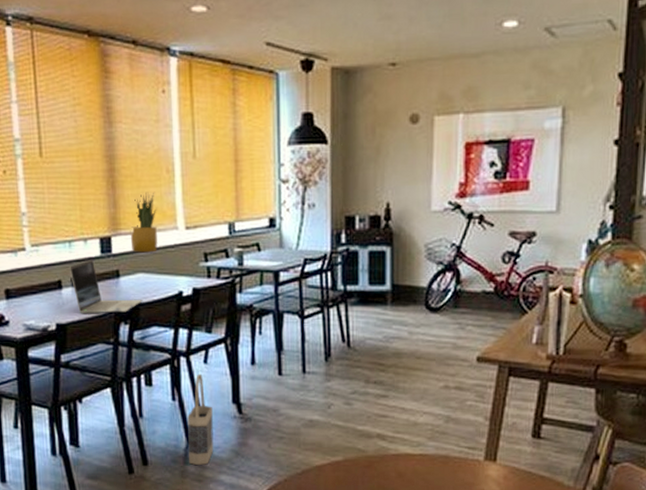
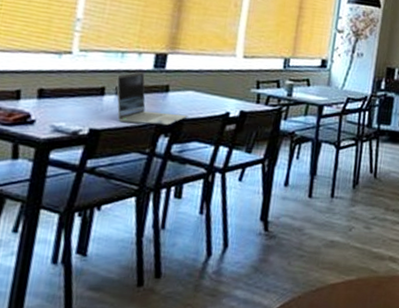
planter: present [130,192,158,253] -> none [186,20,219,74]
bag: present [187,374,214,466] -> none [205,190,239,280]

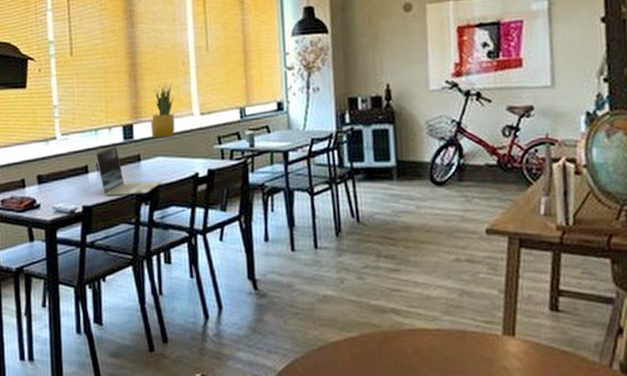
planter: none [186,20,219,74] -> present [150,83,175,138]

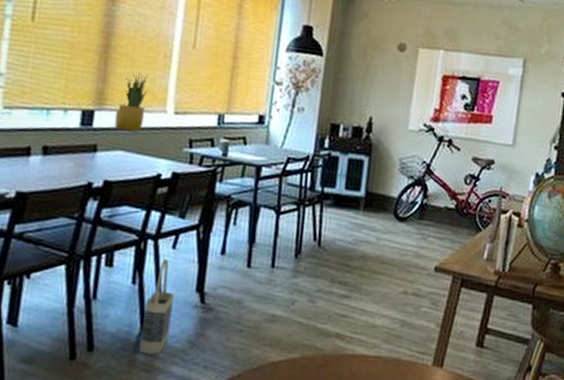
laptop: present [95,146,162,196] -> none [42,130,118,189]
bag: none [205,251,231,343] -> present [140,258,174,355]

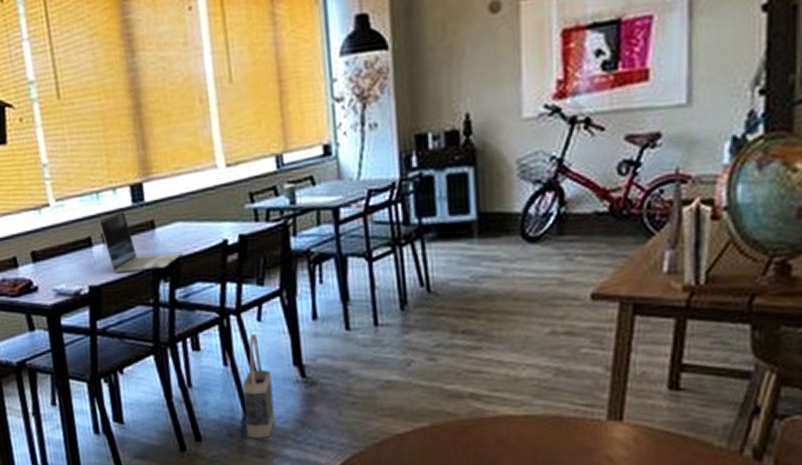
laptop: none [42,130,118,189] -> present [99,211,183,273]
planter: present [114,72,148,132] -> none [163,127,196,199]

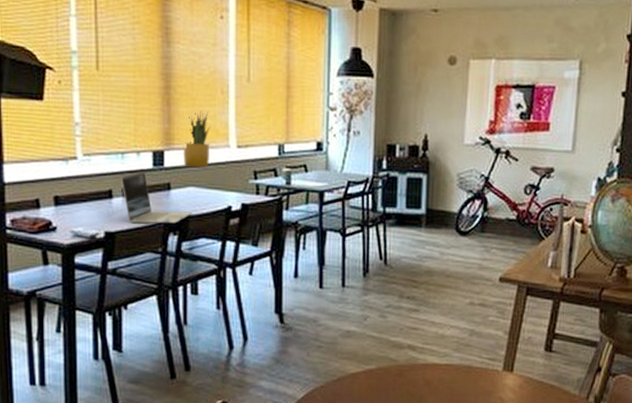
planter: none [163,127,196,199] -> present [183,110,210,168]
bag: present [242,333,276,440] -> none [231,284,255,372]

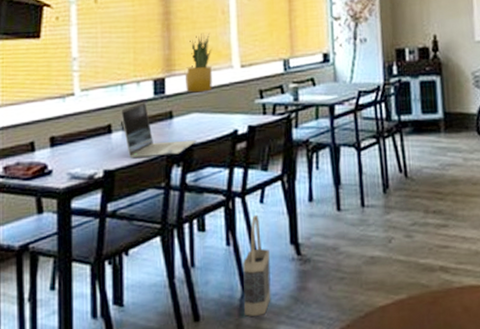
bag: none [231,284,255,372] -> present [243,214,271,317]

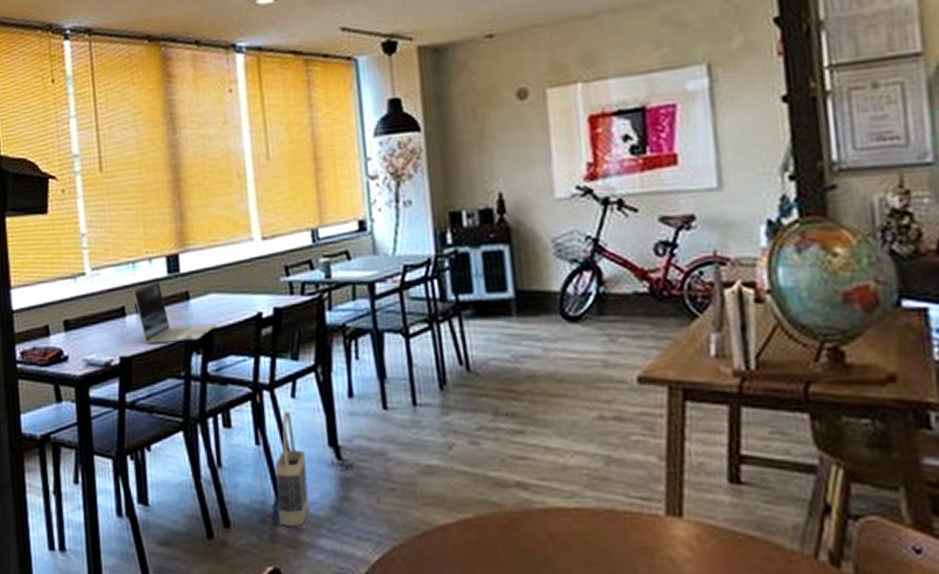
planter: present [184,33,212,93] -> none [199,201,231,271]

